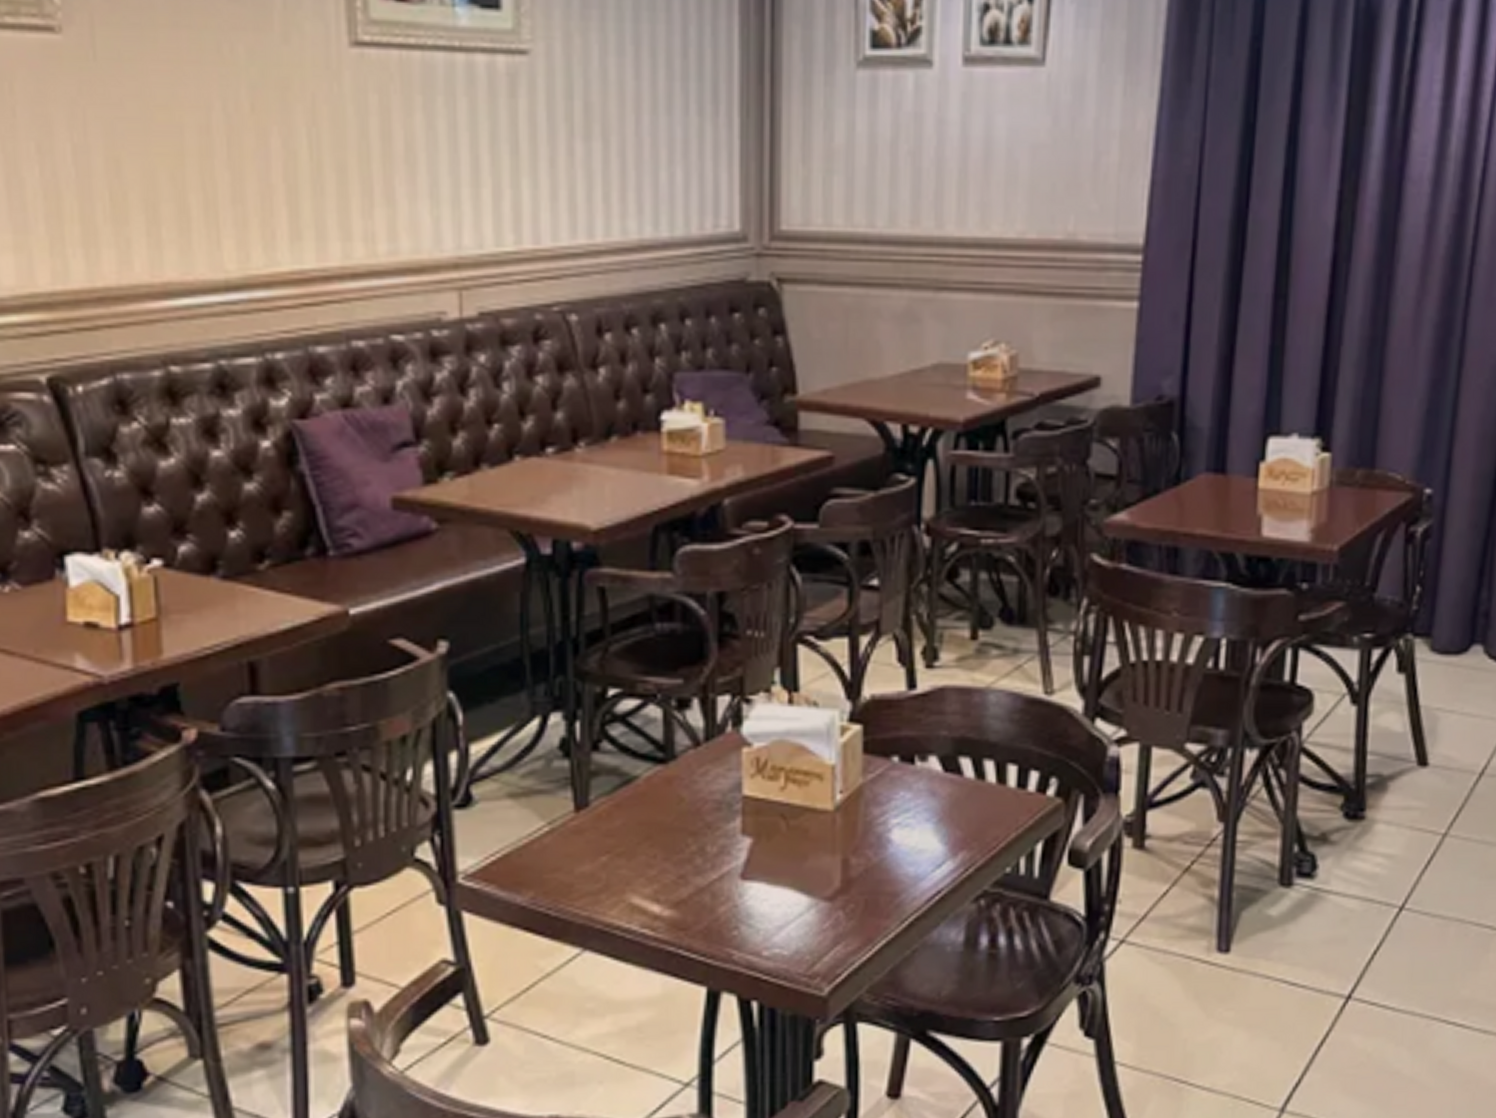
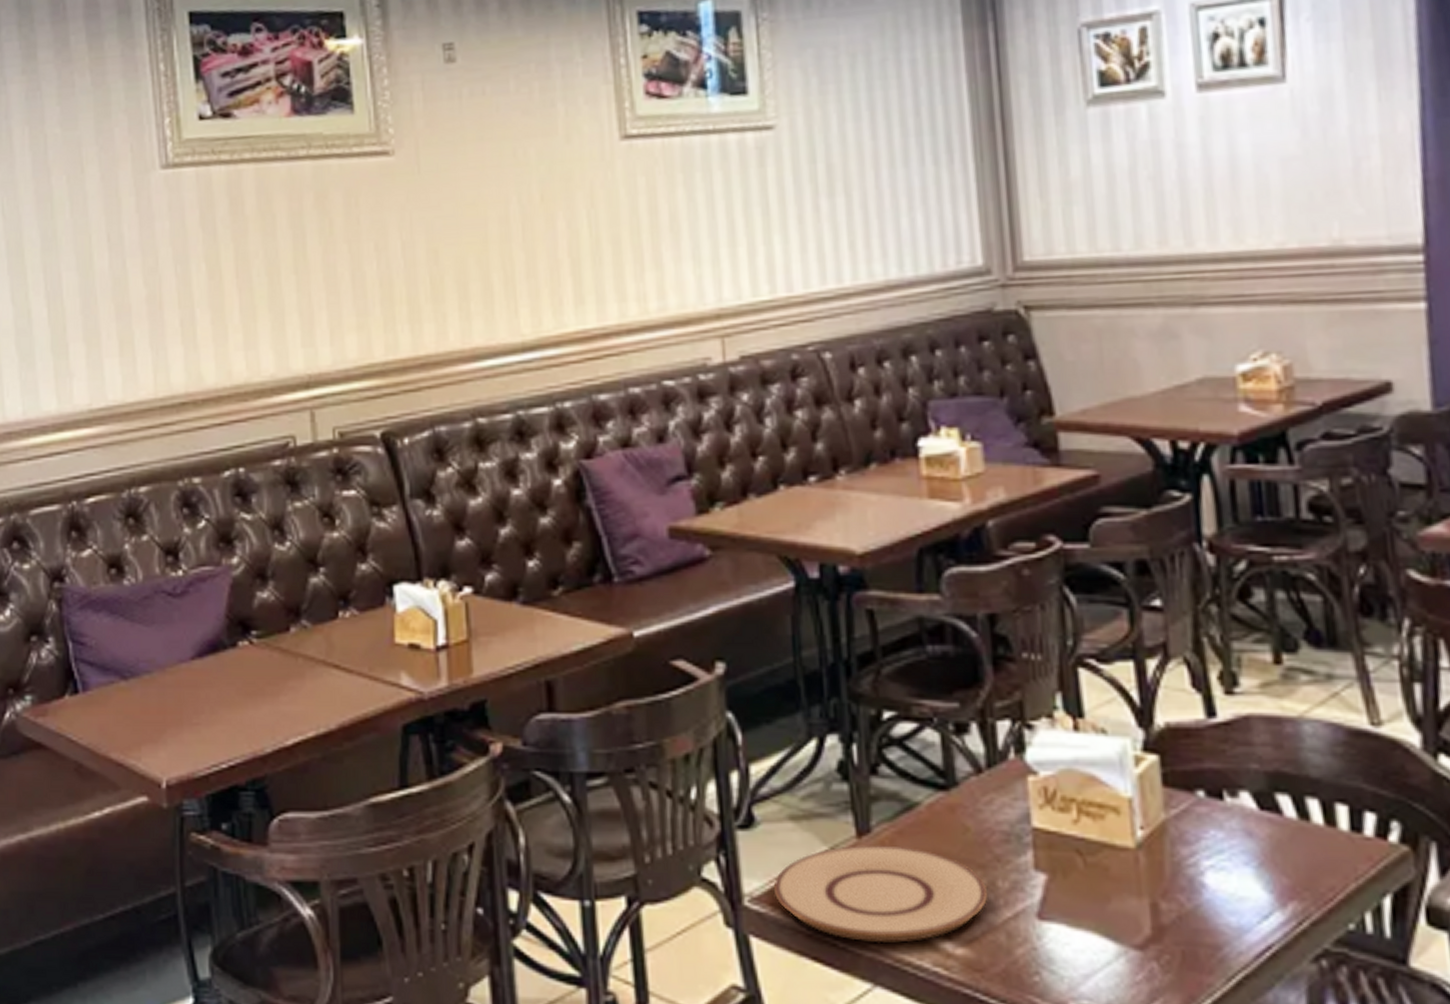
plate: none [488,817,697,911] -> present [773,845,988,943]

